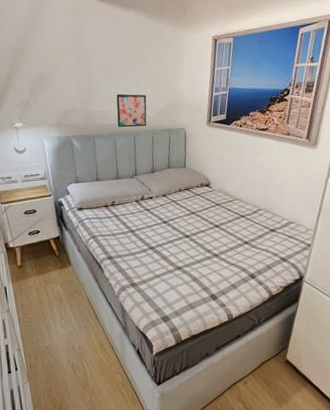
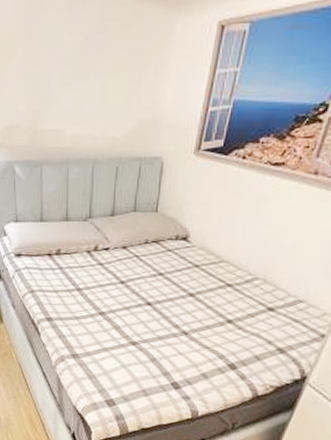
wall art: present [116,94,147,128] -> none [73,106,114,153]

